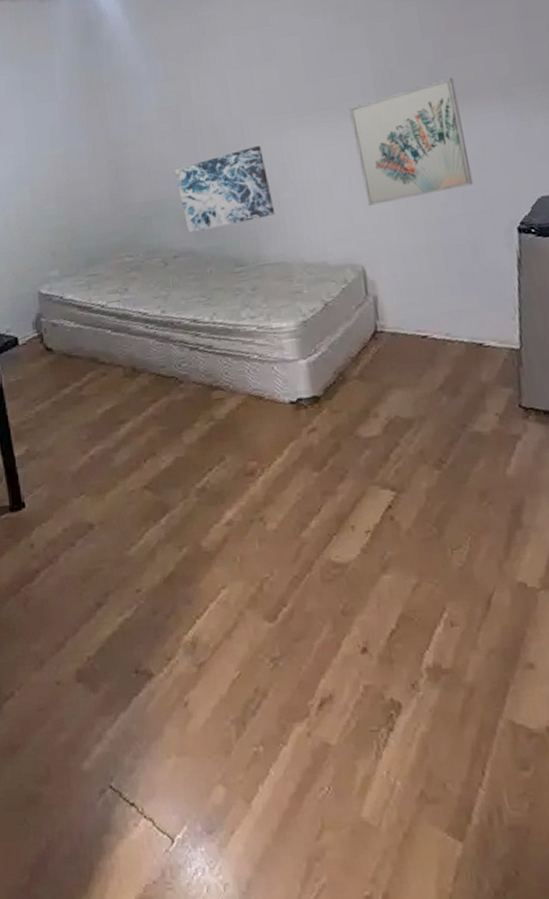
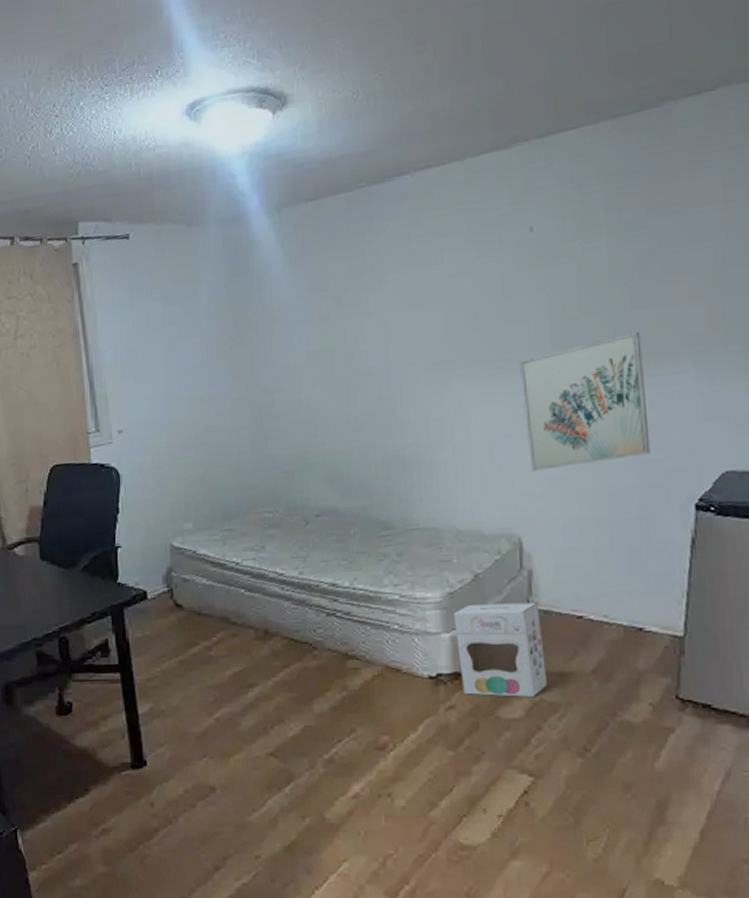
wall art: present [174,146,276,233] -> none [323,399,429,490]
cardboard box: none [308,325,400,417] -> present [453,602,547,698]

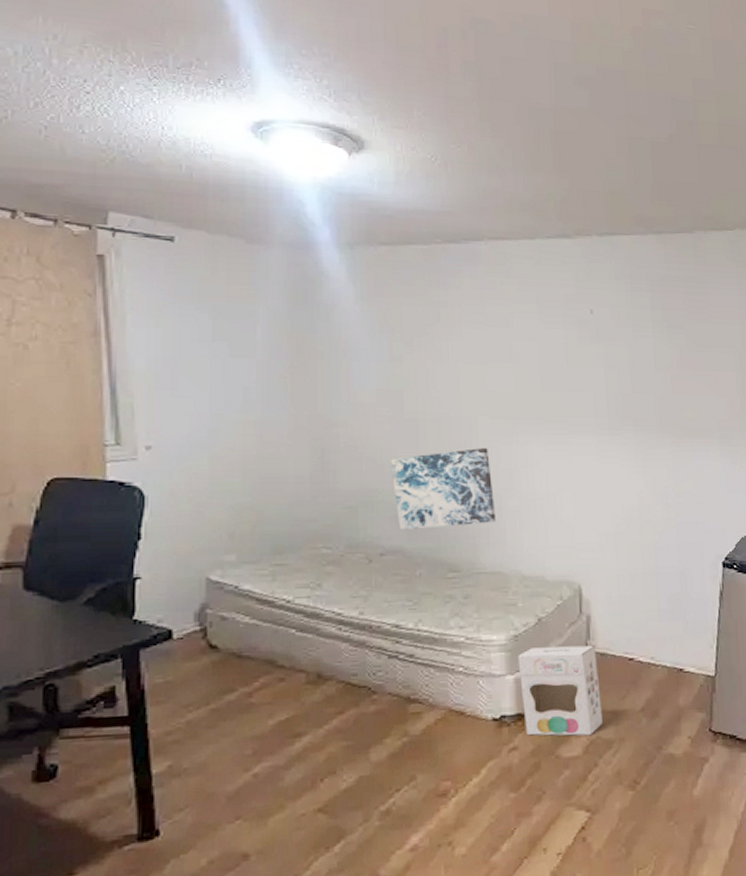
wall art: none [323,399,429,490] -> present [391,448,497,530]
wall art: present [519,331,651,471] -> none [581,412,688,525]

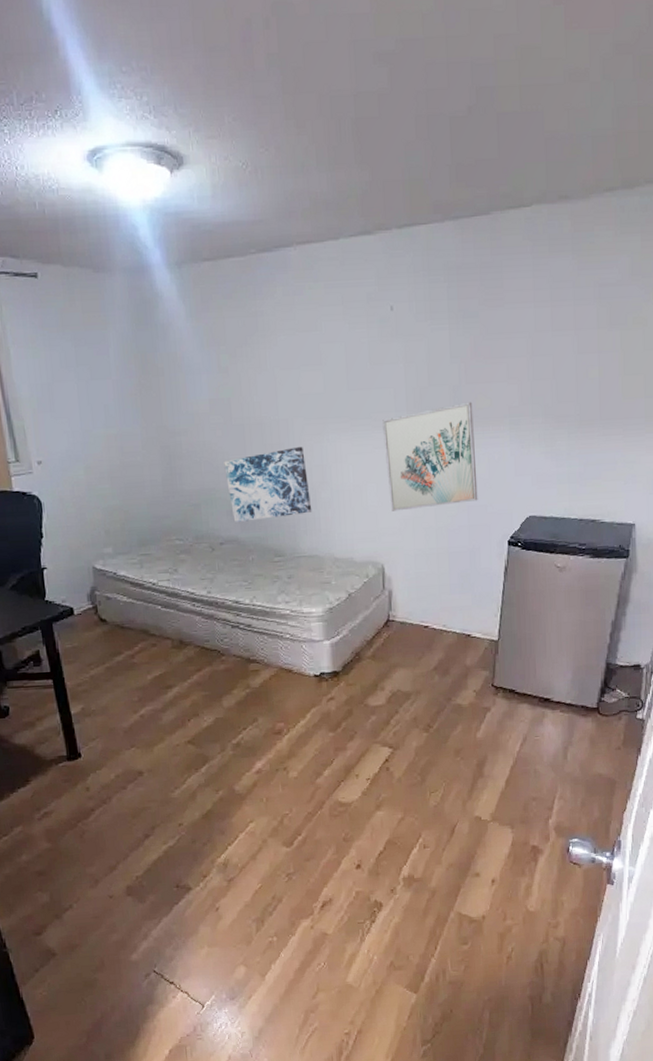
cardboard box: present [517,645,602,736] -> none [332,615,402,689]
wall art: none [581,412,688,525] -> present [382,402,478,511]

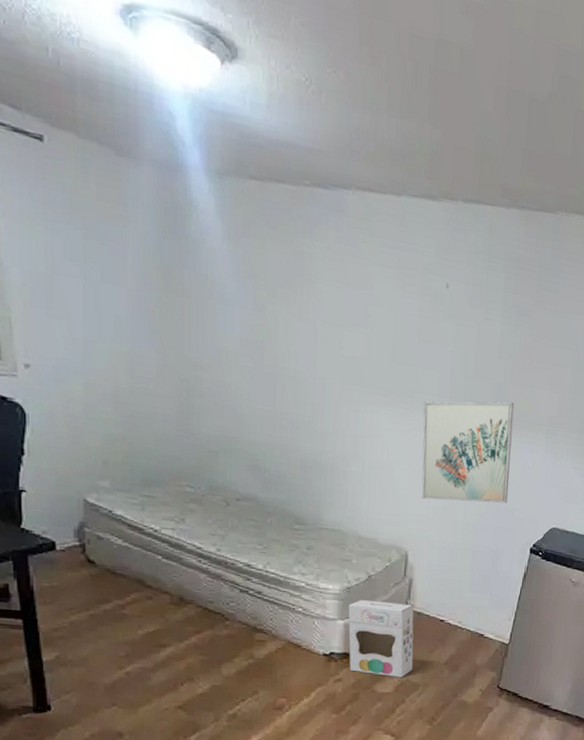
wall art: present [224,447,312,522] -> none [249,409,341,485]
cardboard box: none [332,615,402,689] -> present [348,600,414,678]

